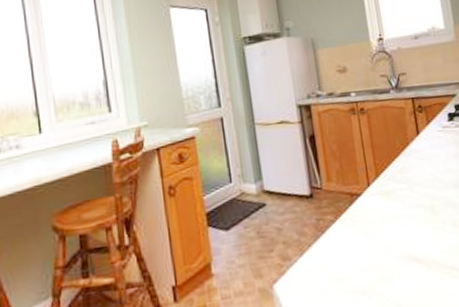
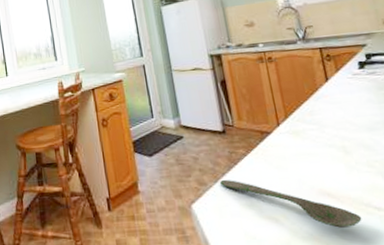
spoon: none [306,251,447,296] -> present [220,179,362,228]

